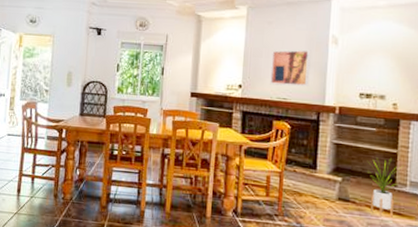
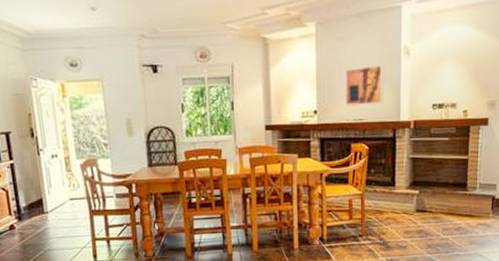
house plant: present [367,157,404,217] -> none [442,164,474,221]

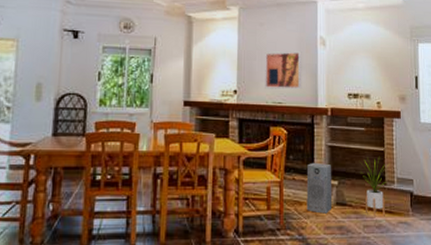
air purifier: none [387,174,413,220] -> present [306,163,333,214]
house plant: none [442,164,474,221] -> present [360,156,391,217]

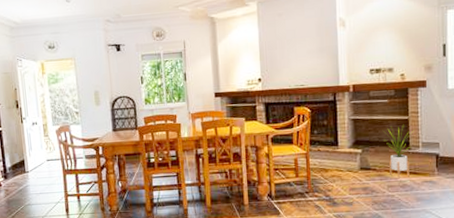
wall art: present [265,51,302,90] -> none [285,35,323,74]
air purifier: present [306,163,333,214] -> none [331,135,357,178]

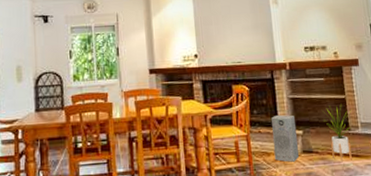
air purifier: none [331,135,357,178] -> present [271,115,299,162]

